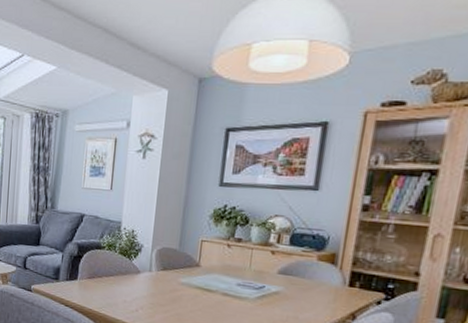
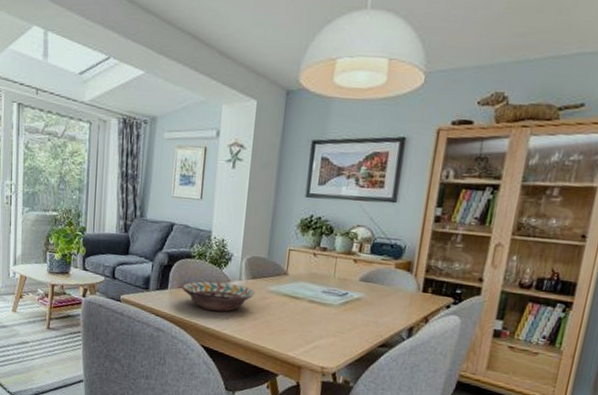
decorative bowl: none [91,272,166,304] -> present [181,281,255,312]

